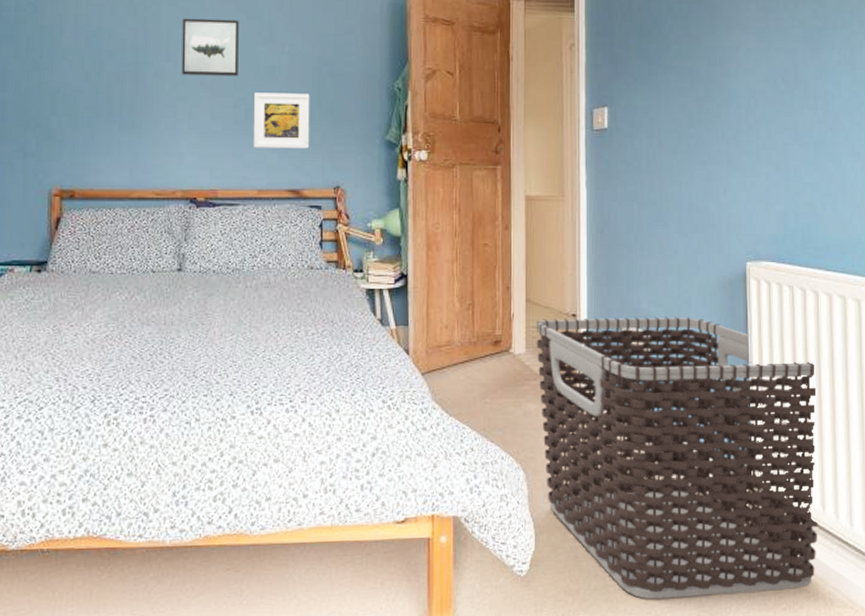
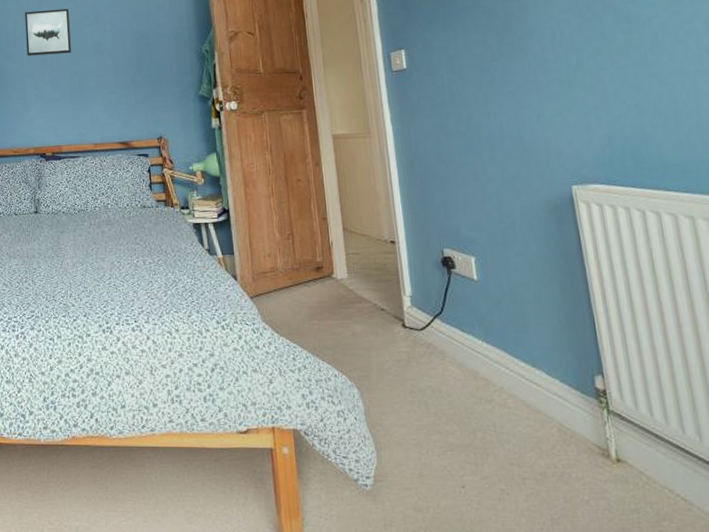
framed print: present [253,92,310,149] -> none [84,62,134,110]
clothes hamper: present [536,316,818,600] -> none [355,241,700,524]

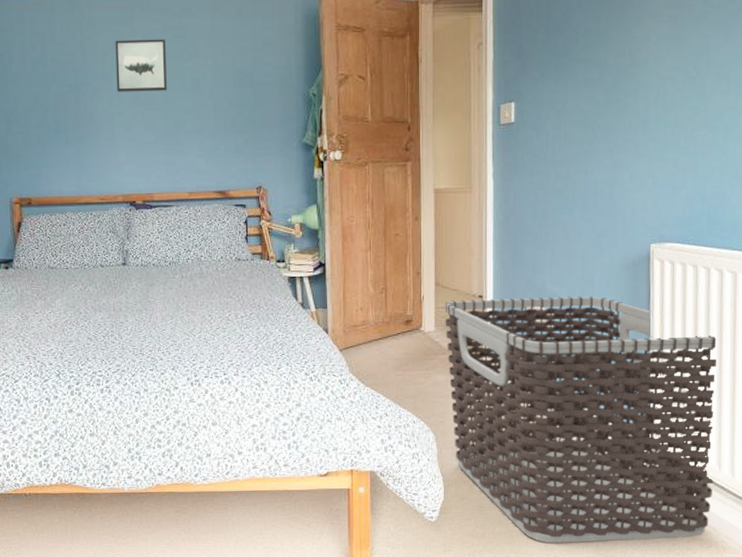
clothes hamper: none [355,241,700,524] -> present [444,296,716,544]

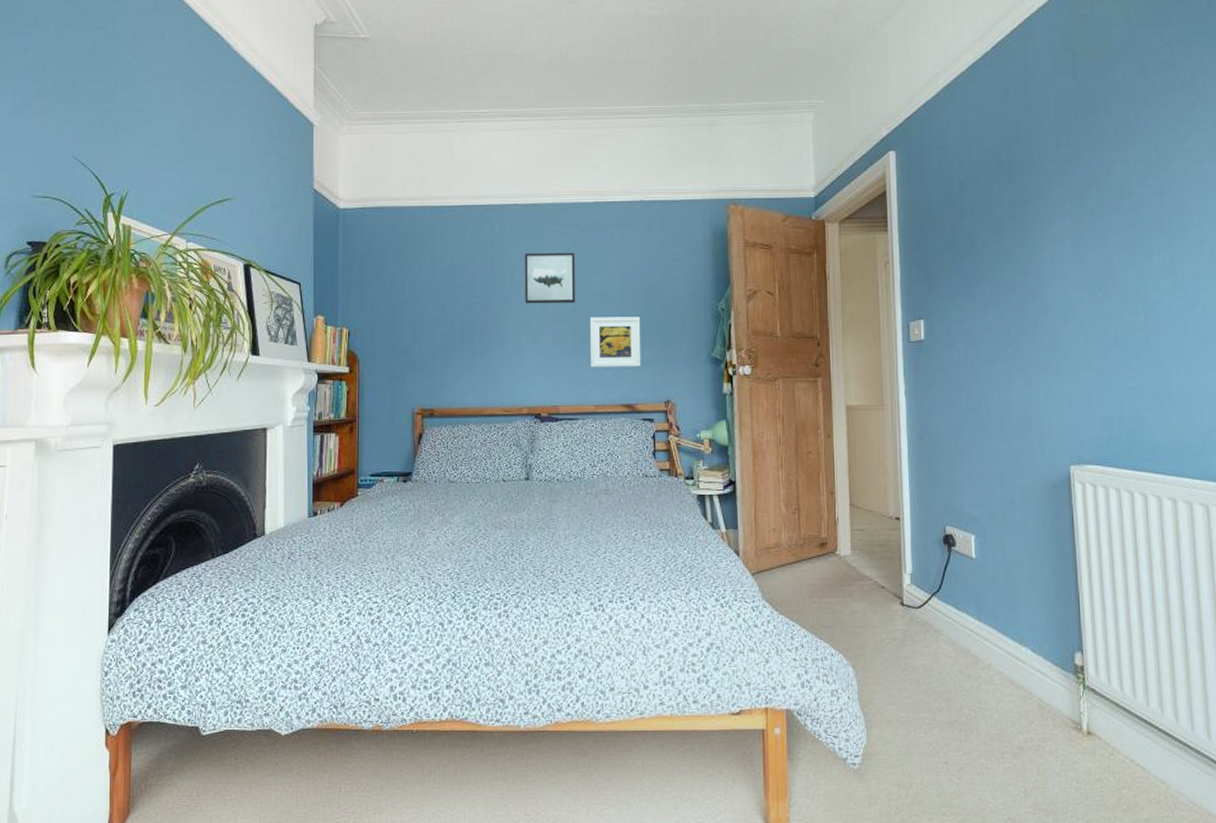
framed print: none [181,103,233,155] -> present [589,317,641,367]
clothes hamper: present [444,296,716,544] -> none [860,519,1157,796]

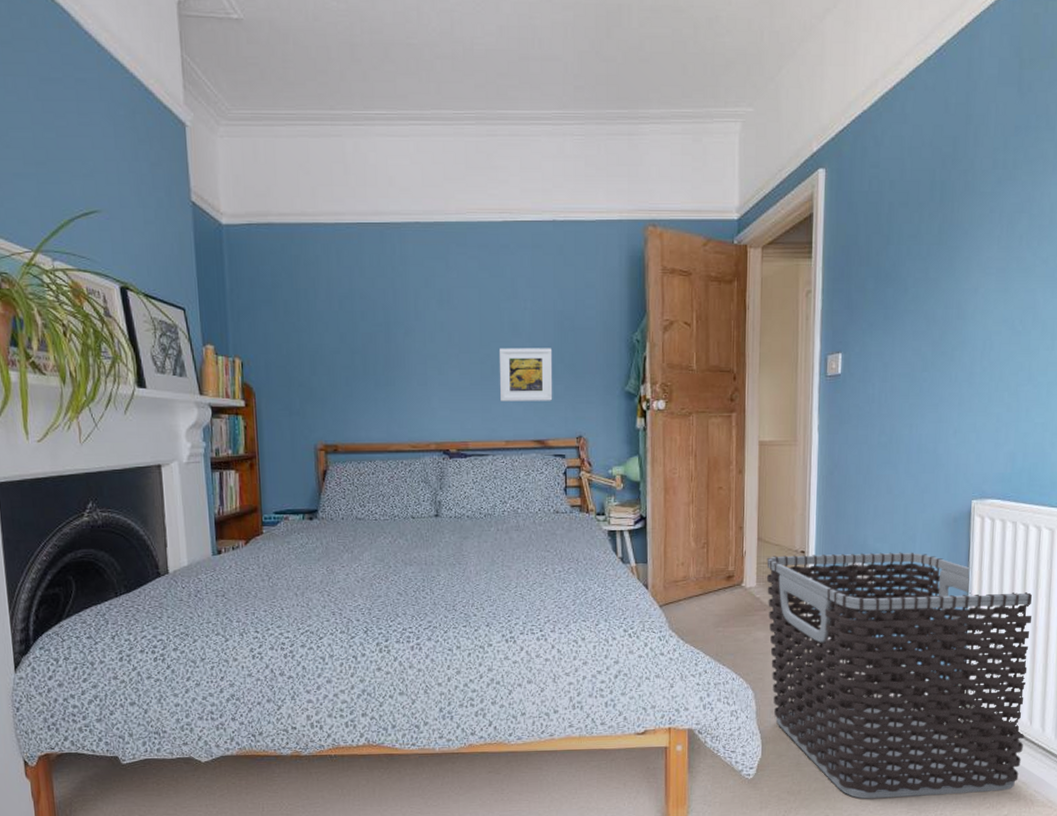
wall art: present [525,252,575,304] -> none [428,277,484,334]
clothes hamper: none [860,519,1157,796] -> present [766,552,1032,799]

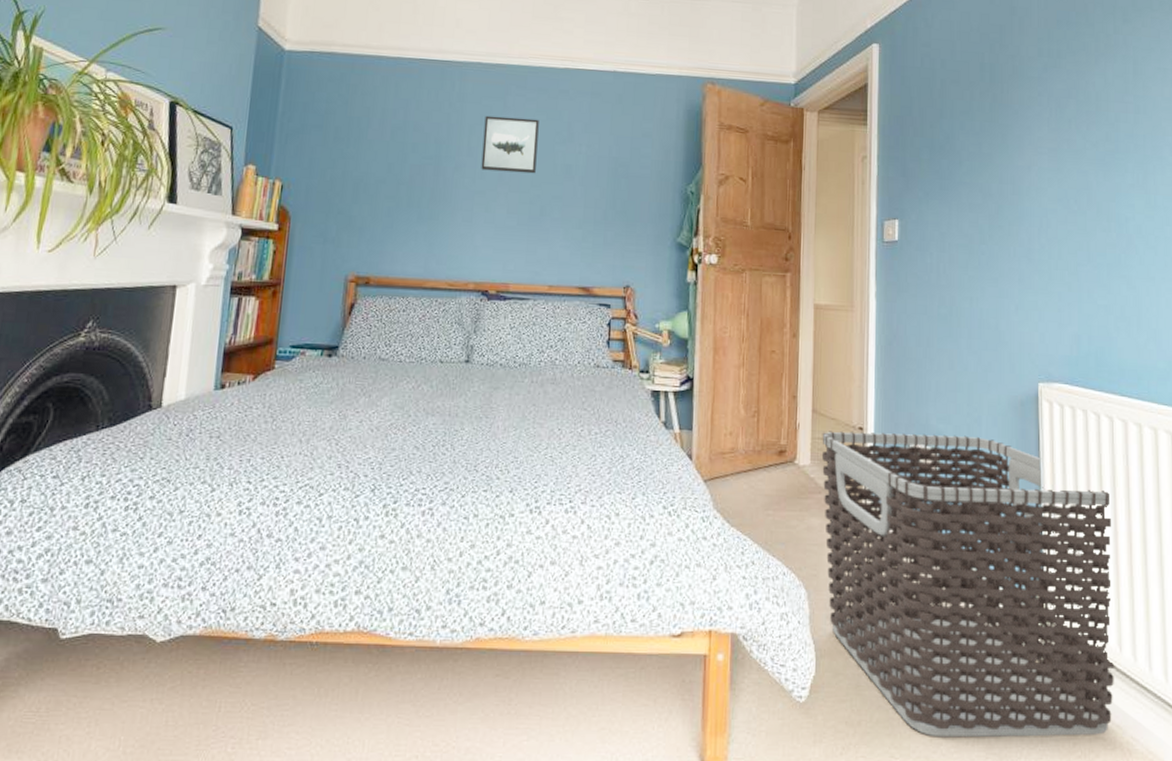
wall art: none [428,277,484,334] -> present [481,115,539,174]
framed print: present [498,348,553,402] -> none [547,190,605,247]

